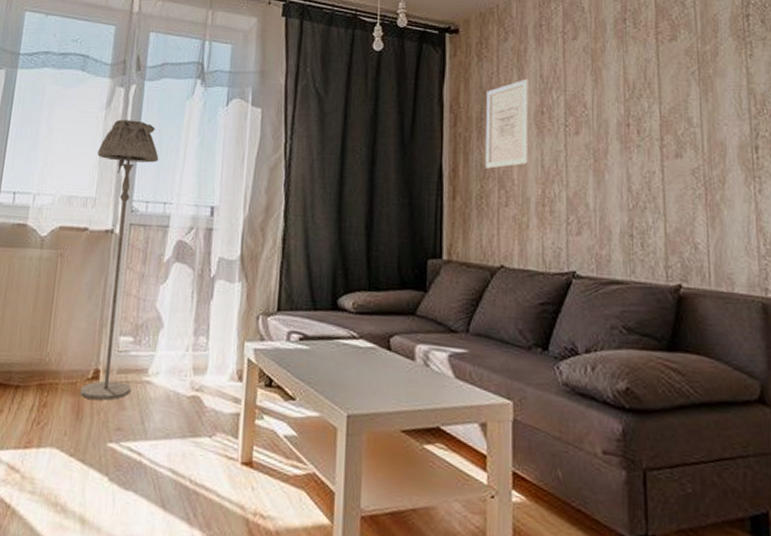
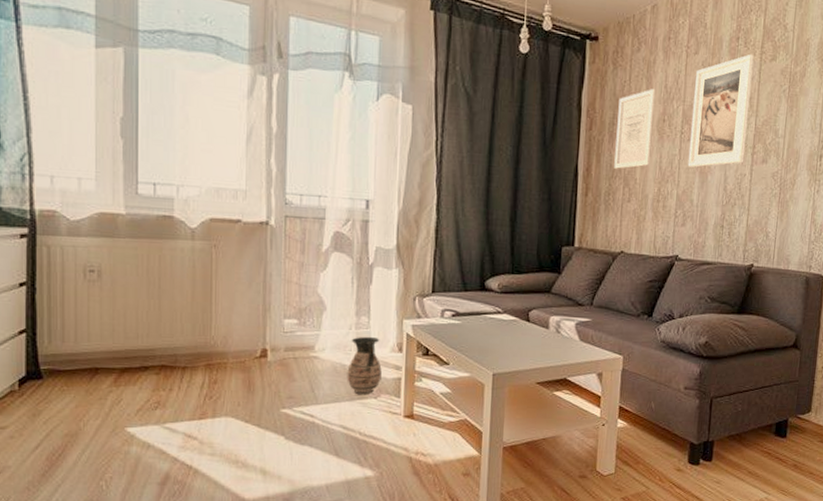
floor lamp: present [79,119,159,400] -> none [243,110,310,374]
ceramic jug: none [180,359,219,432] -> present [347,336,382,395]
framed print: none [576,35,651,165] -> present [687,54,754,168]

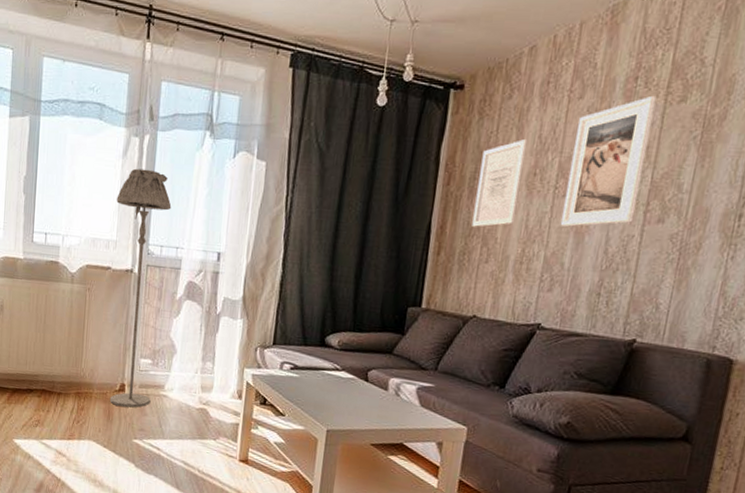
floor lamp: none [243,110,310,374] -> present [109,168,172,408]
ceramic jug: present [347,336,382,395] -> none [190,380,222,436]

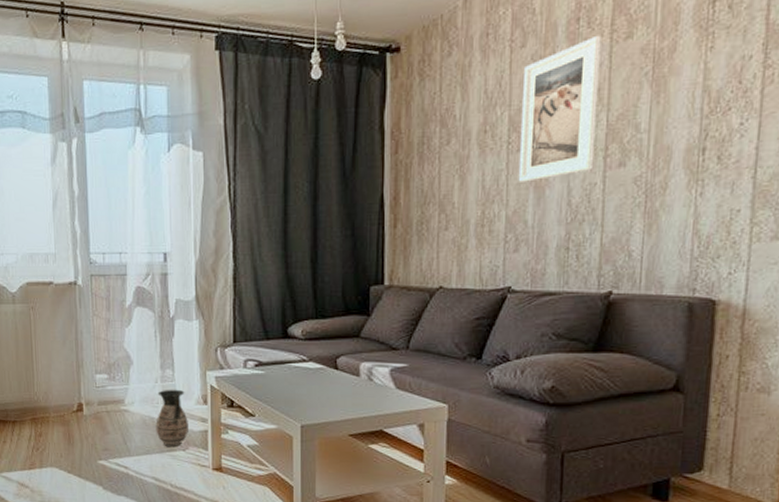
floor lamp: present [109,168,172,408] -> none [50,174,112,427]
ceramic jug: none [190,380,222,436] -> present [155,389,188,448]
wall art: present [472,139,528,227] -> none [426,97,473,194]

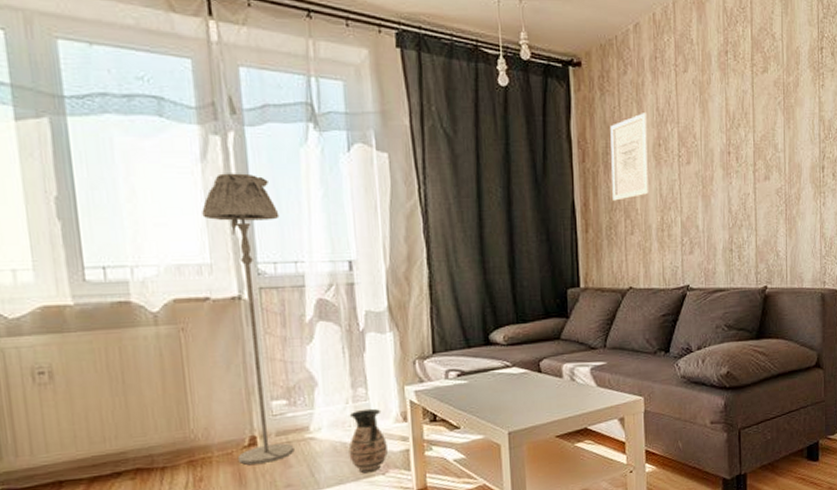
floor lamp: none [50,174,112,427] -> present [202,173,294,465]
wall art: none [426,97,473,194] -> present [610,113,650,201]
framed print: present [518,35,601,182] -> none [687,67,746,191]

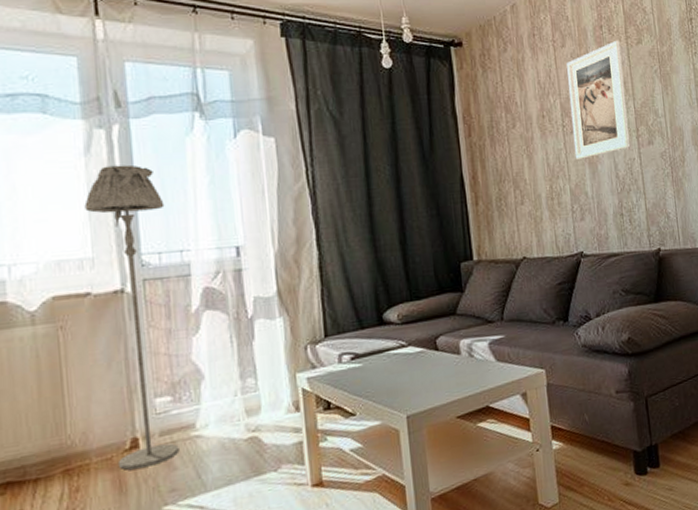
ceramic jug: present [348,408,388,474] -> none [237,399,280,471]
wall art: present [610,113,650,201] -> none [494,87,537,172]
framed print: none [687,67,746,191] -> present [567,40,631,159]

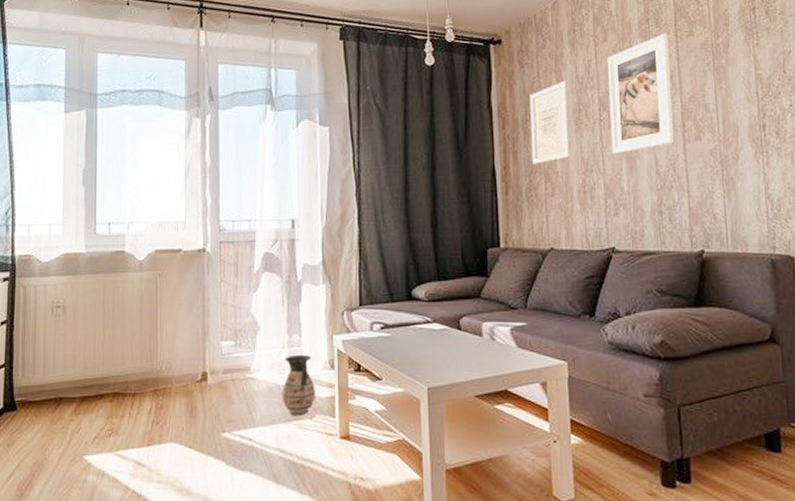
floor lamp: present [84,164,179,470] -> none [182,147,240,398]
ceramic jug: none [237,399,280,471] -> present [282,354,315,416]
wall art: none [494,87,537,172] -> present [529,81,570,164]

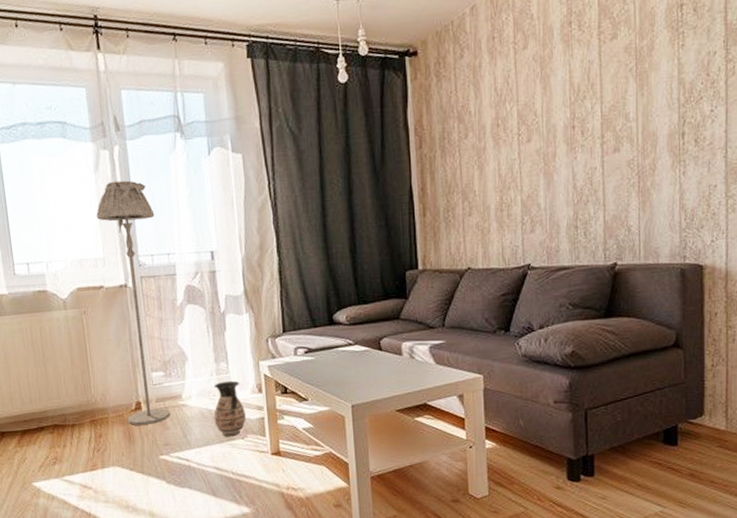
floor lamp: none [182,147,240,398] -> present [96,180,171,425]
wall art: present [529,81,570,164] -> none [447,94,488,184]
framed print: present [608,33,675,154] -> none [527,36,593,170]

